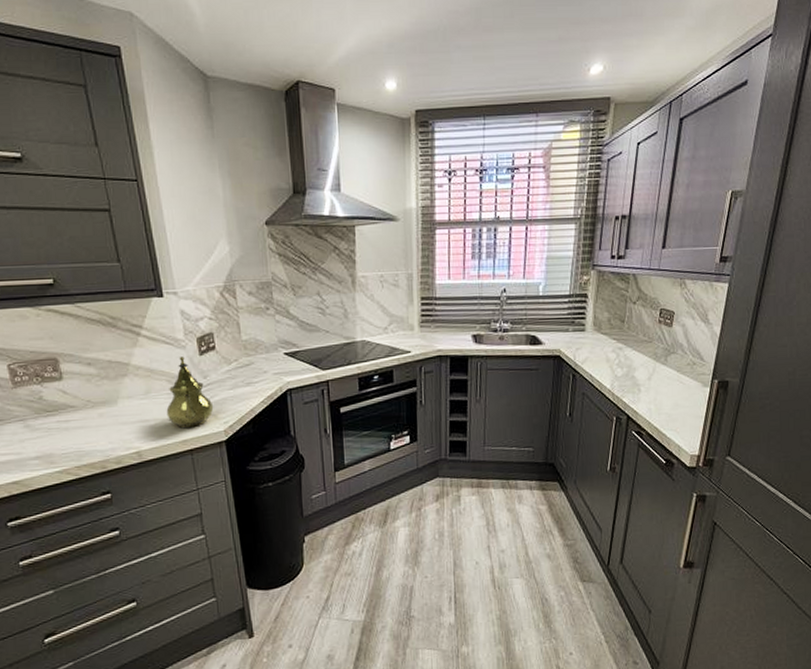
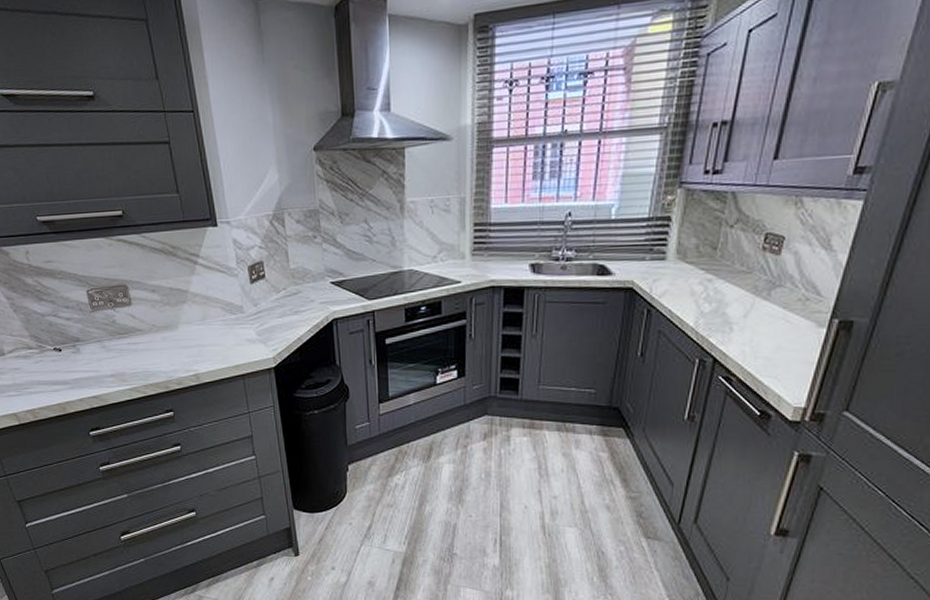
teapot: present [166,356,214,427] -> none [220,284,264,353]

